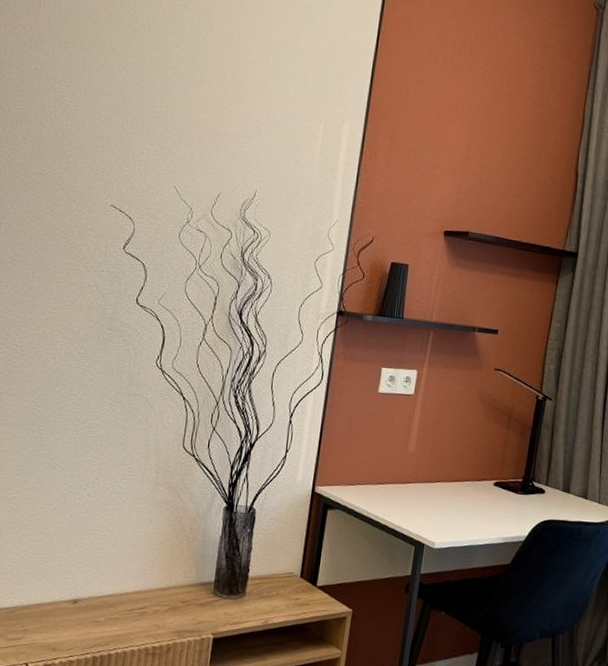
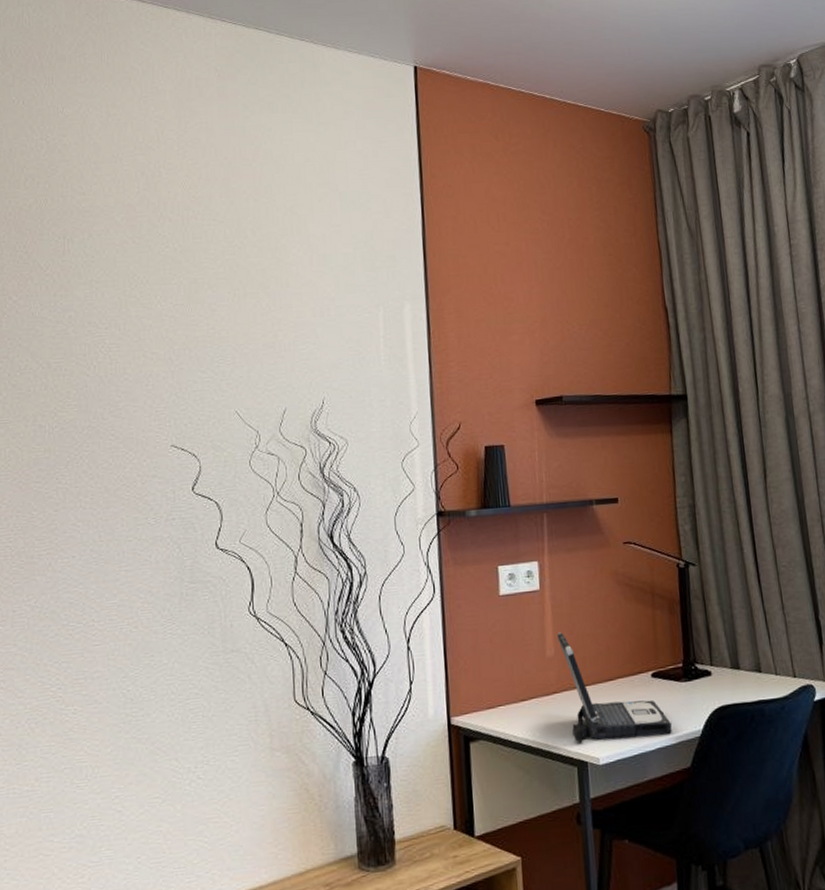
laptop: none [417,433,502,535] -> present [557,632,672,743]

